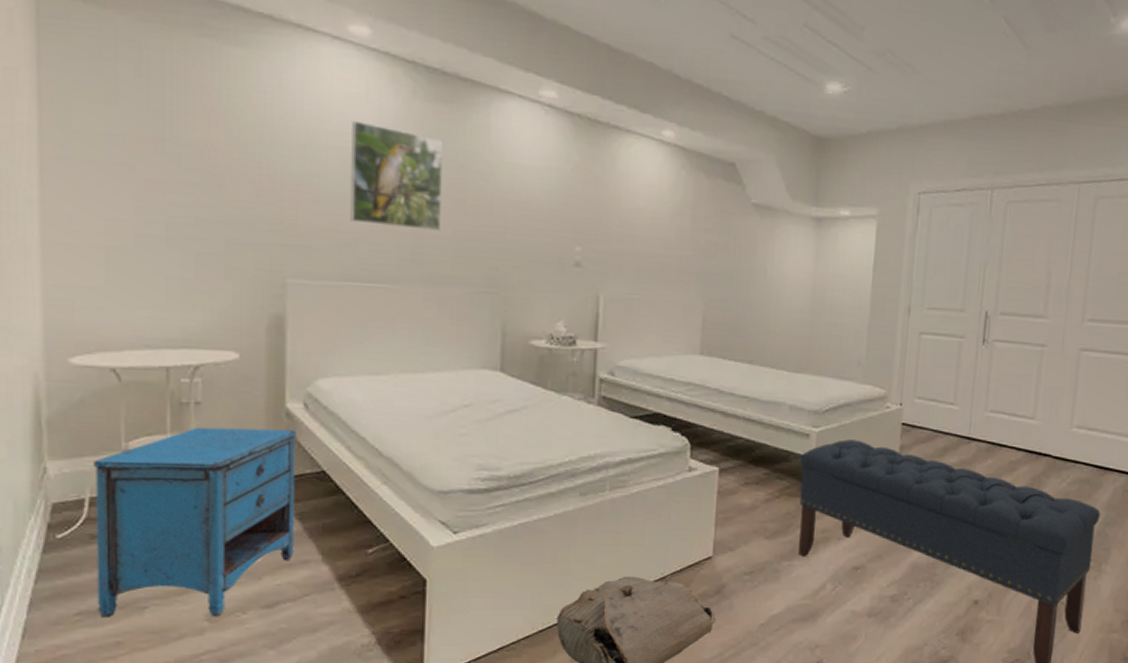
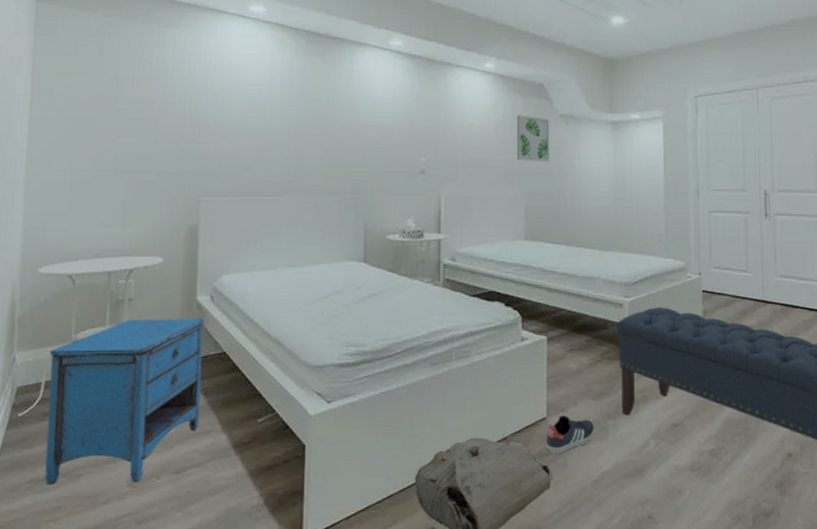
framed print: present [350,120,443,231] -> none [249,74,318,153]
wall art: none [695,201,740,261] -> present [516,115,550,161]
sneaker: none [709,555,766,596] -> present [546,415,594,454]

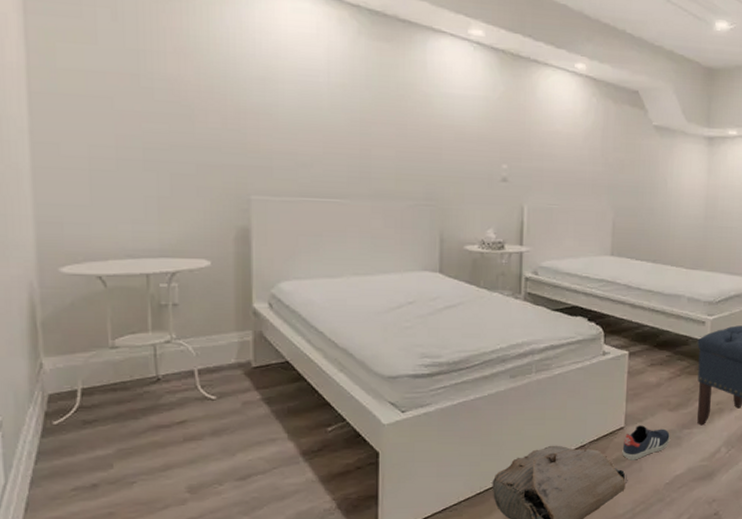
nightstand: present [44,319,205,484] -> none [84,325,264,492]
wall art: present [516,115,550,161] -> none [606,124,643,175]

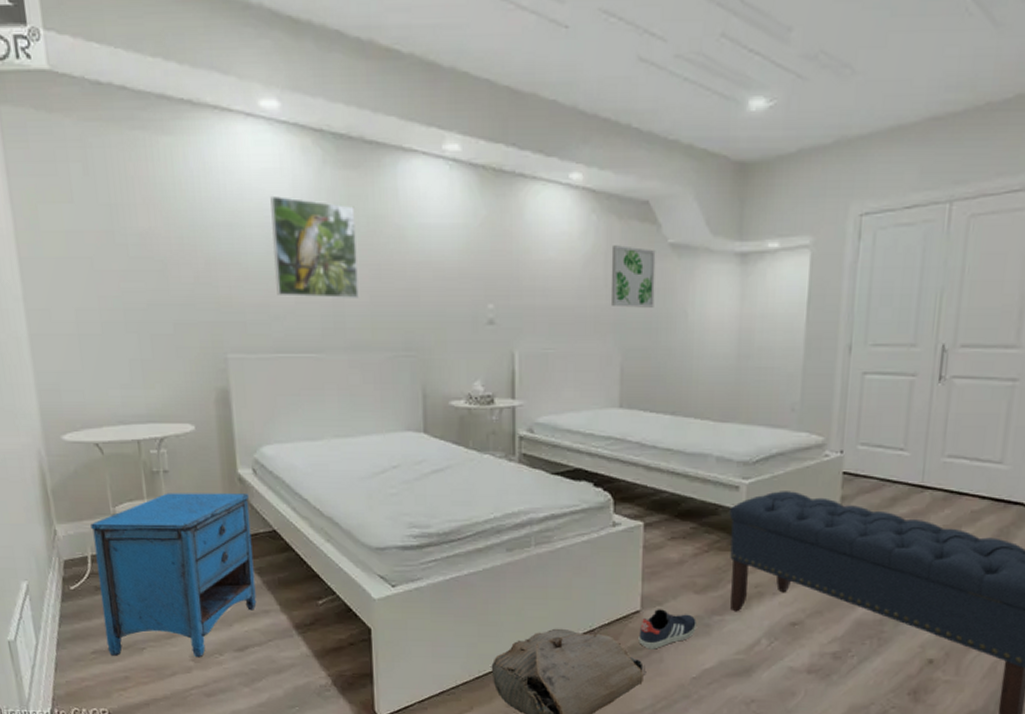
nightstand: none [84,325,264,492] -> present [90,493,257,657]
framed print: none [305,56,386,152] -> present [270,195,359,298]
wall art: none [606,124,643,175] -> present [610,245,656,308]

